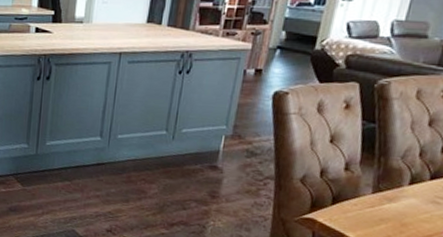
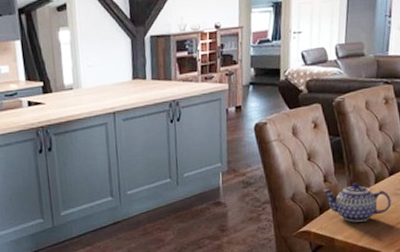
teapot: none [340,178,427,224] -> present [322,182,391,222]

